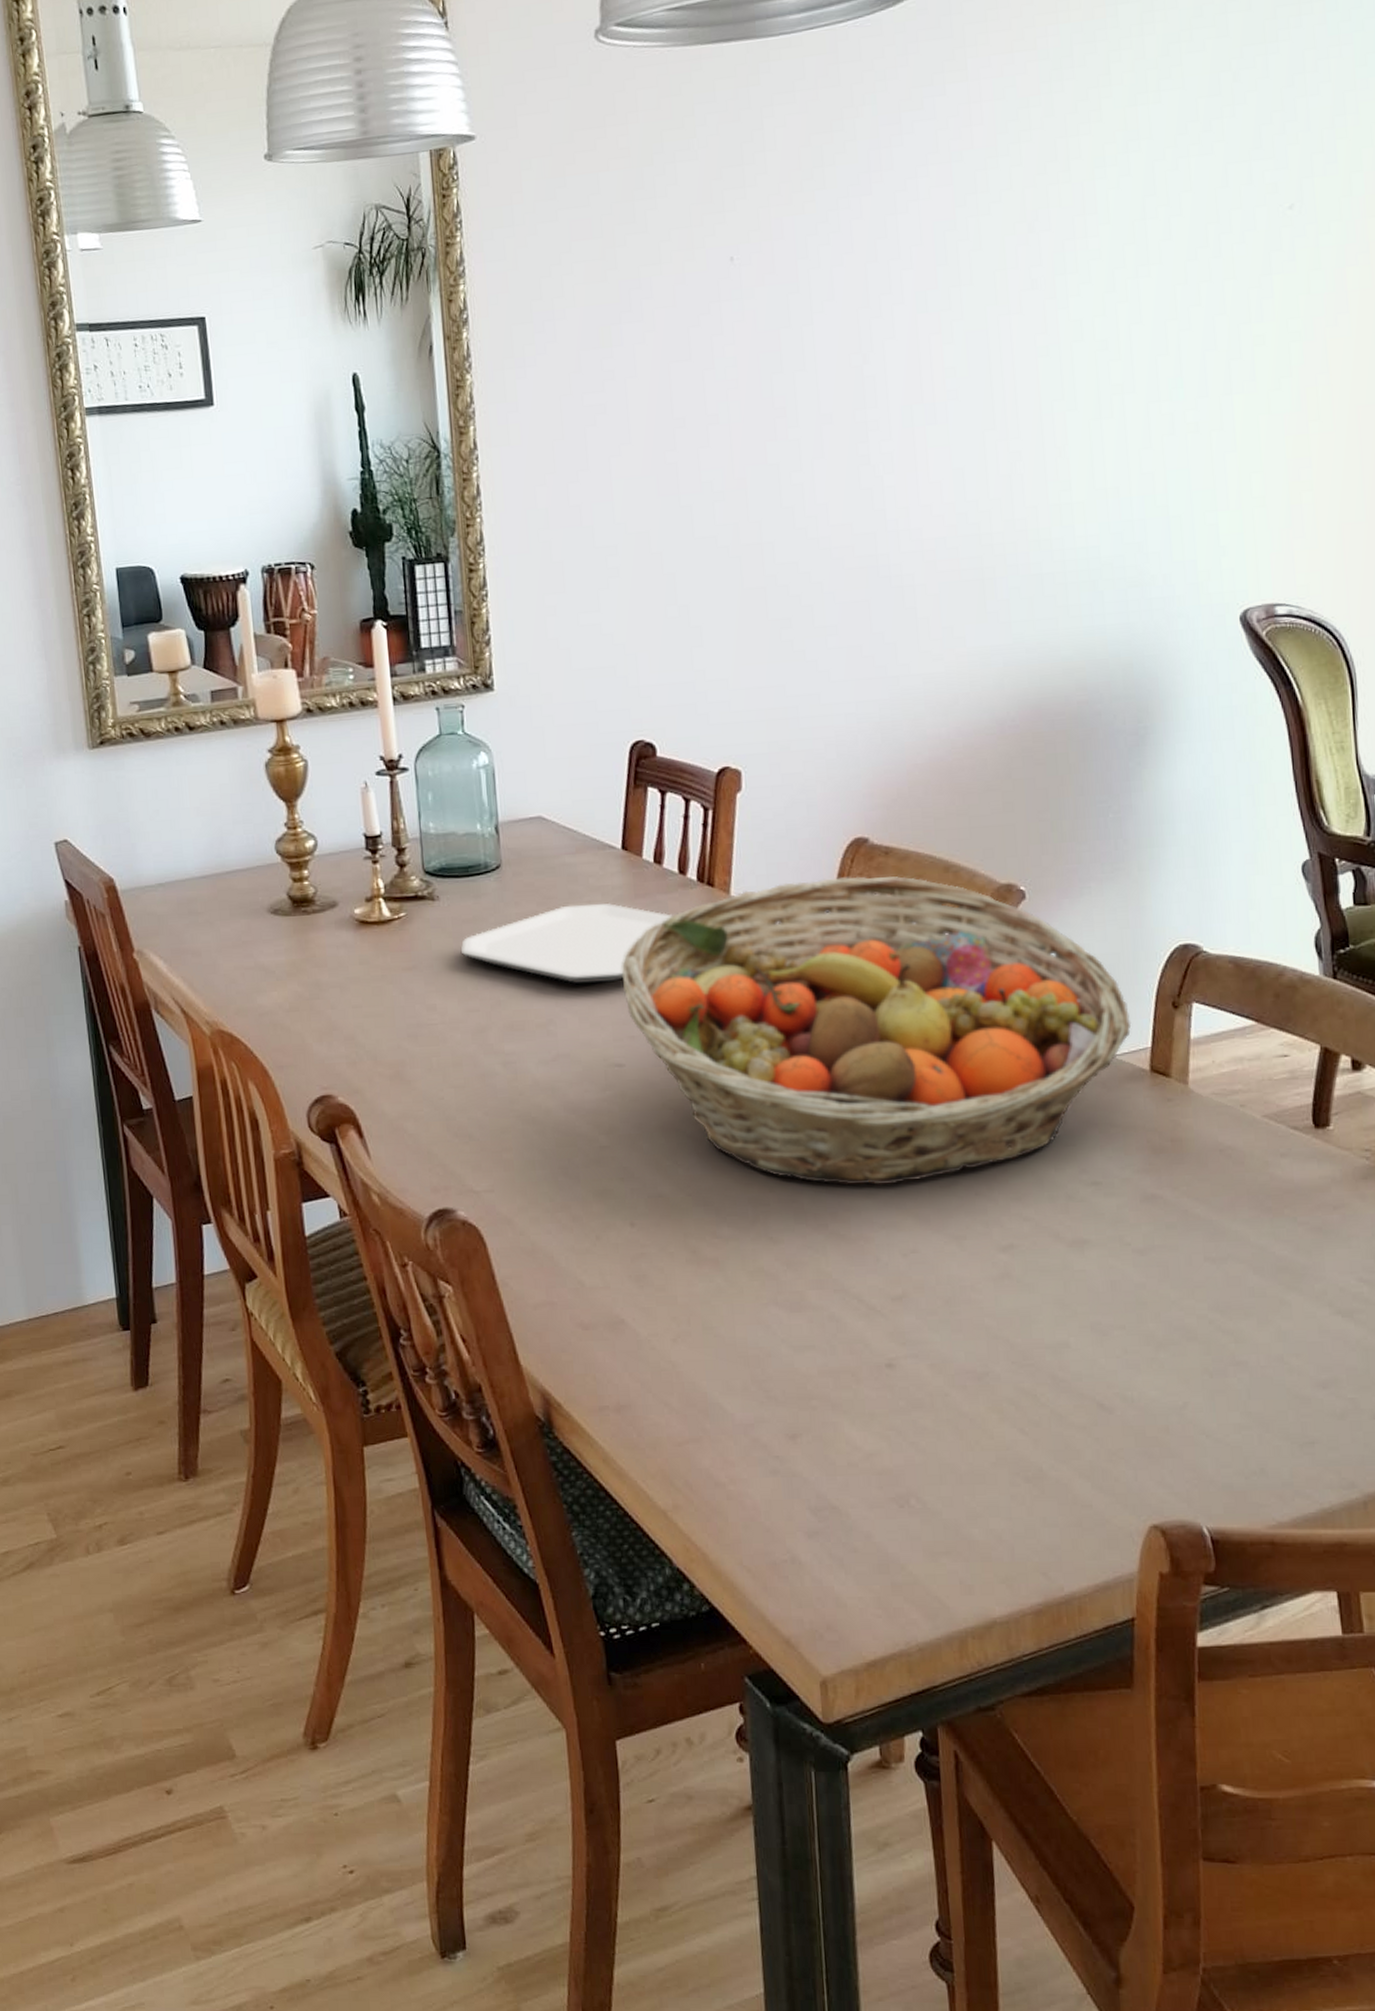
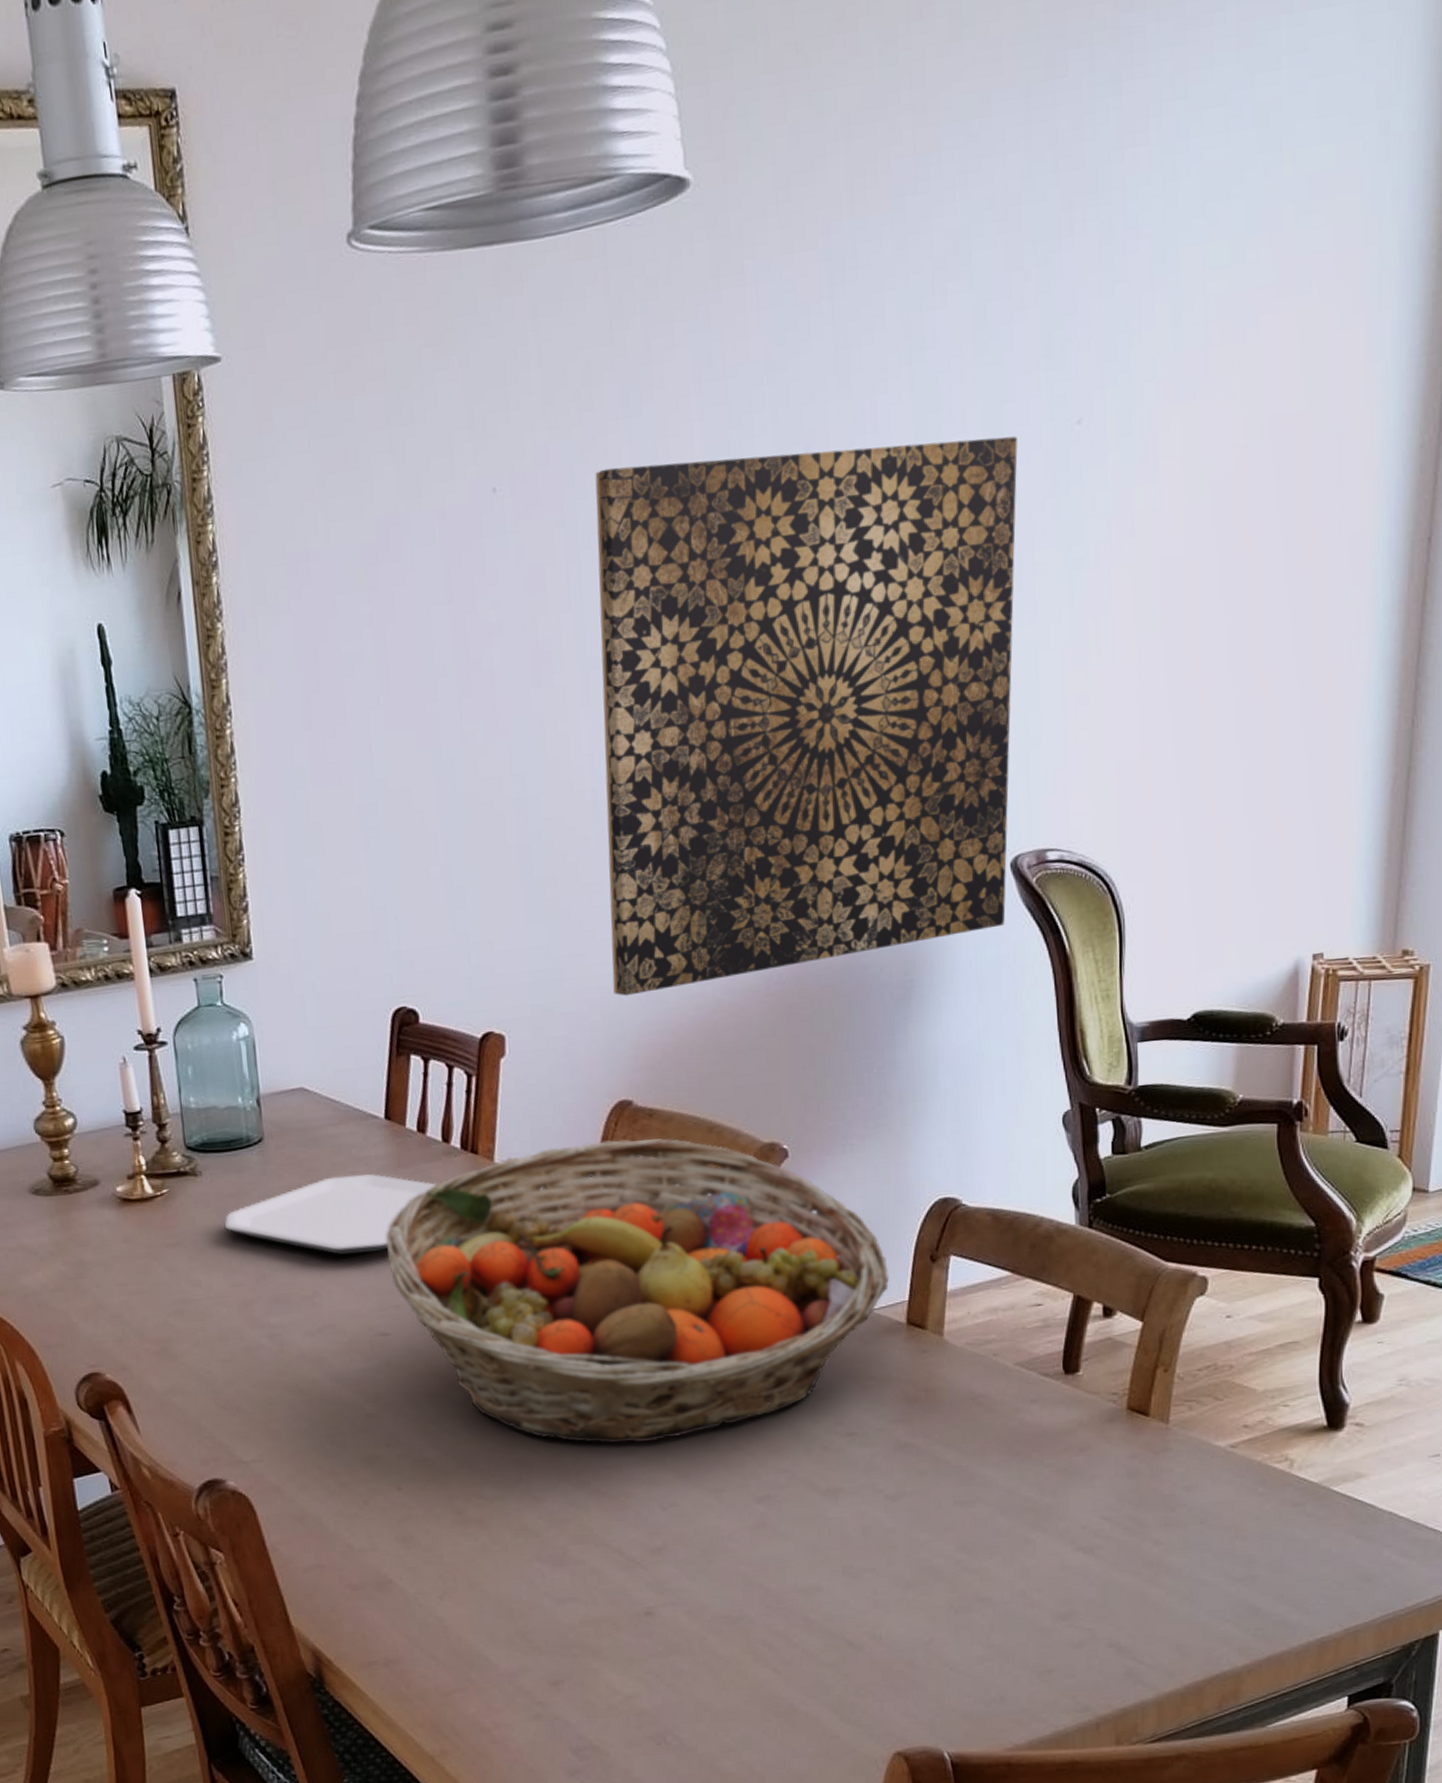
wall art: none [828,219,1237,736] -> present [595,436,1018,996]

